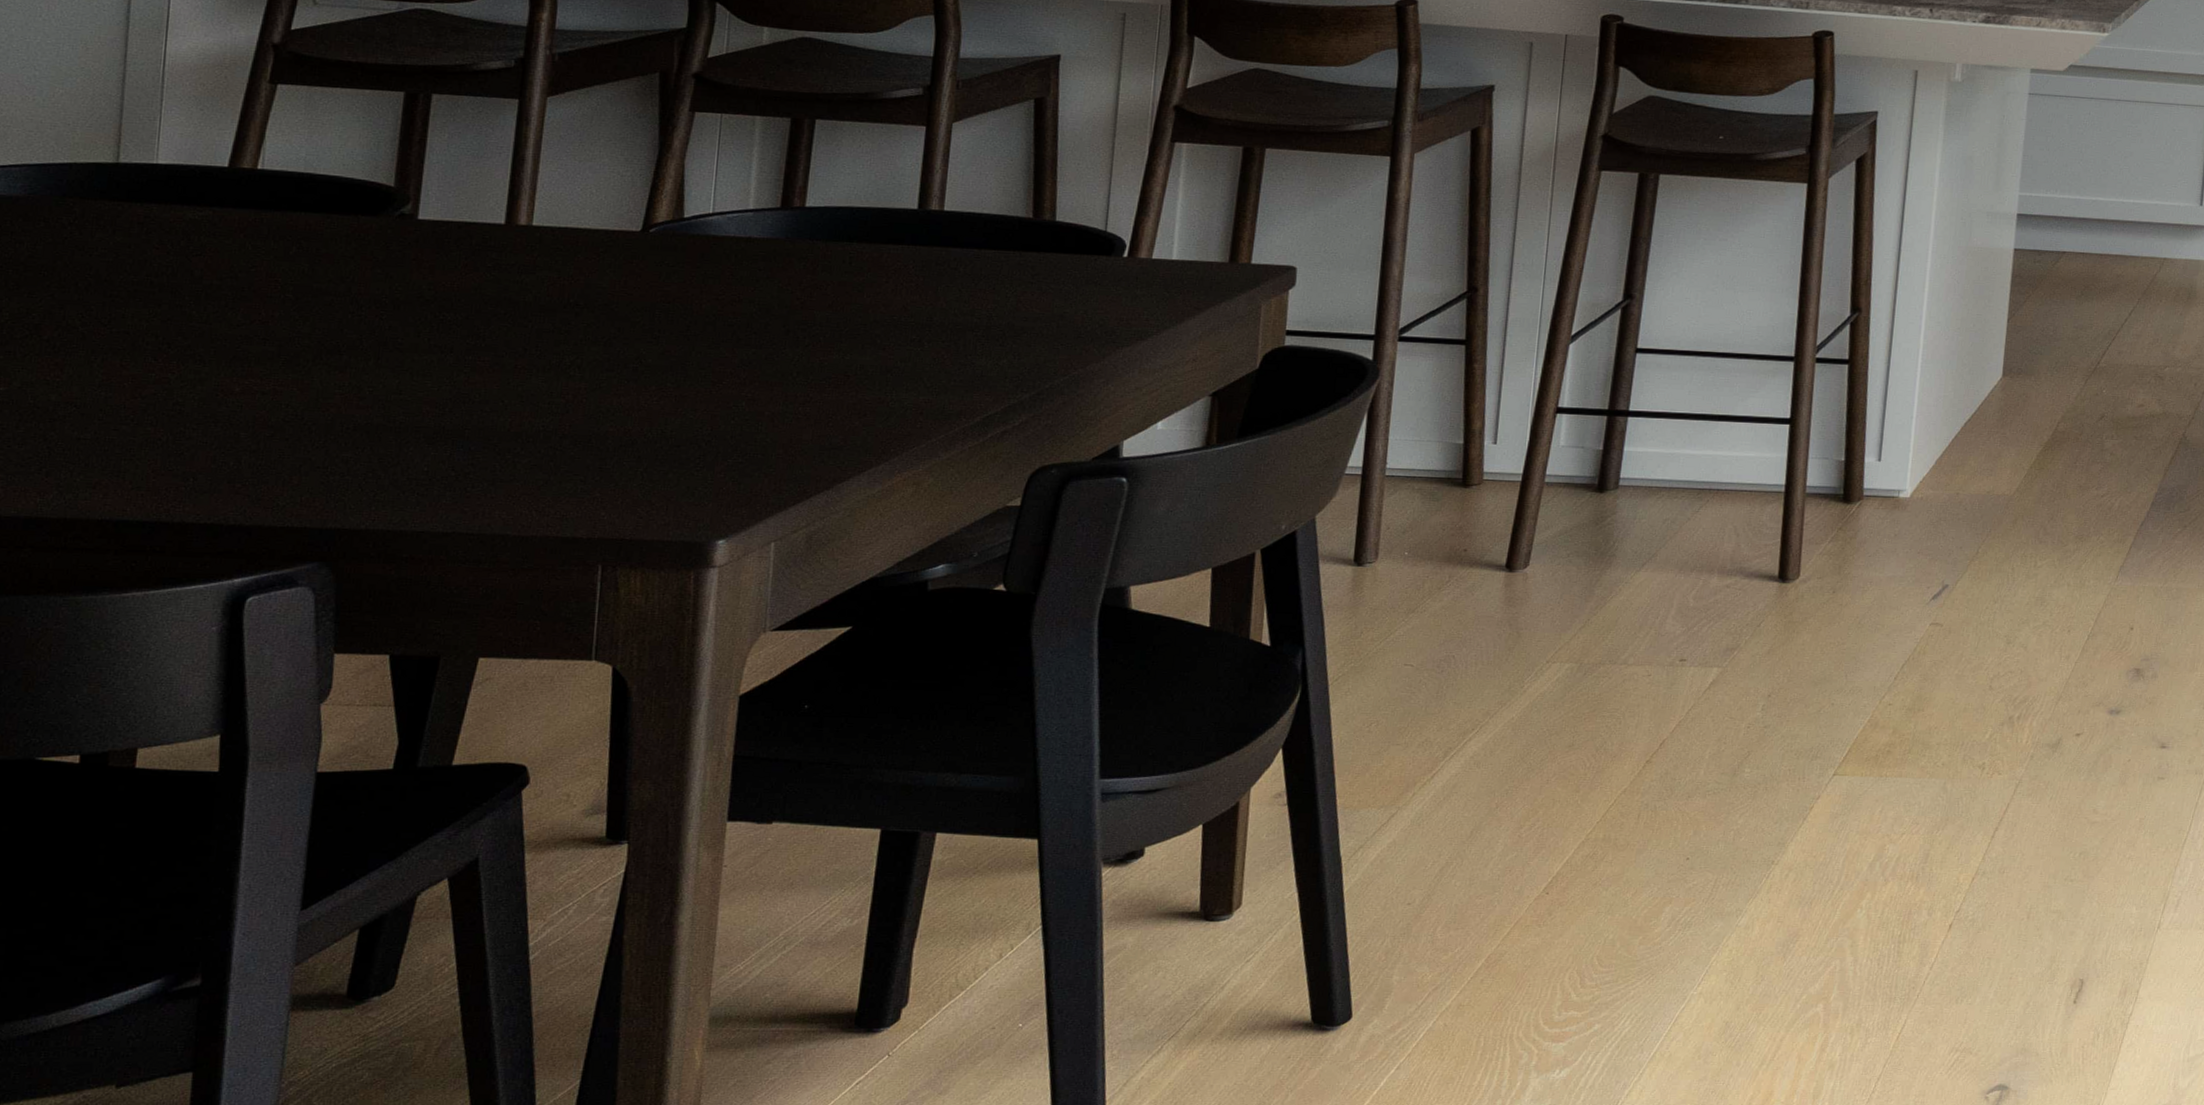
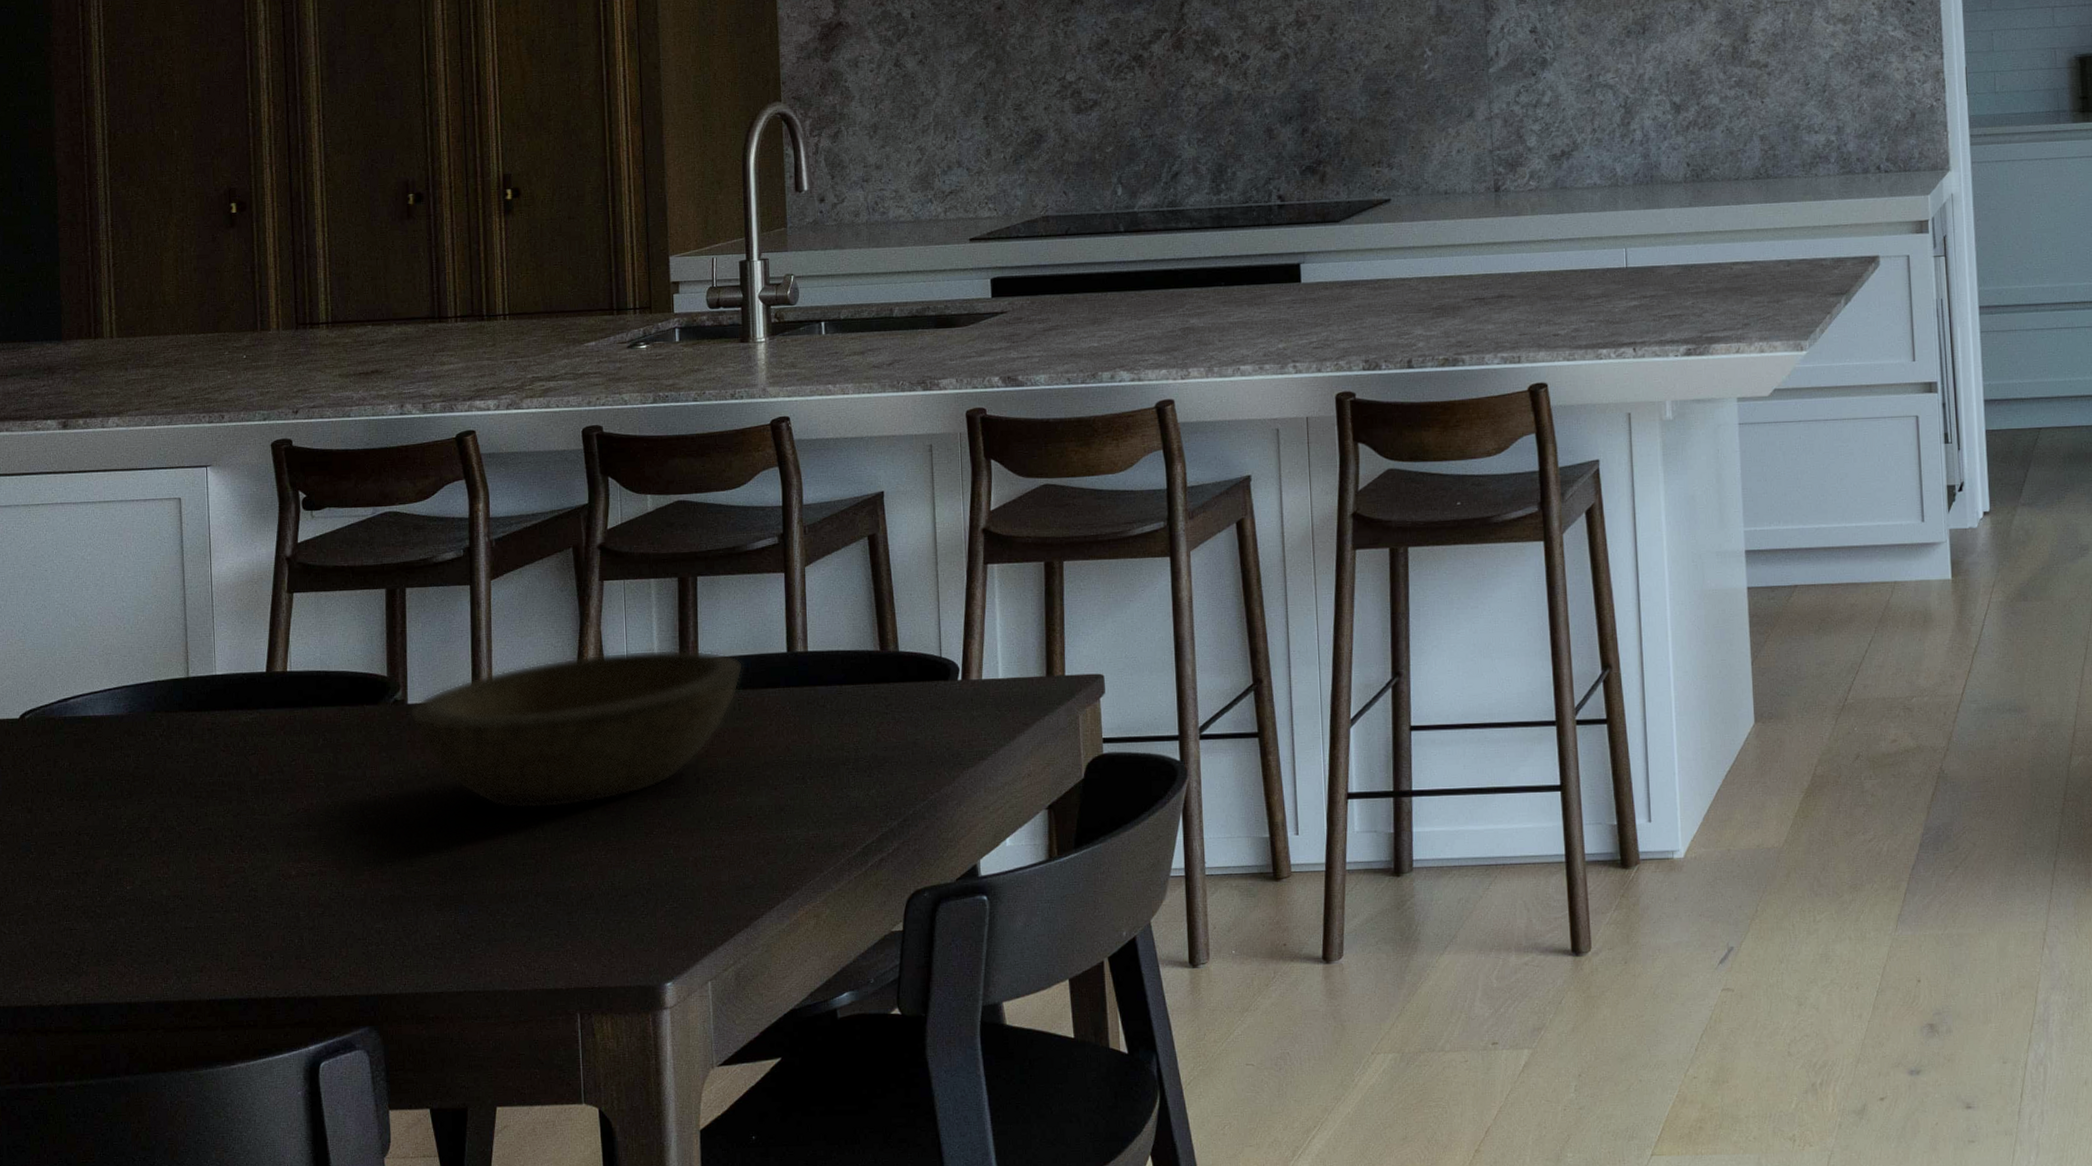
bowl: none [419,188,862,347] -> present [410,649,744,810]

